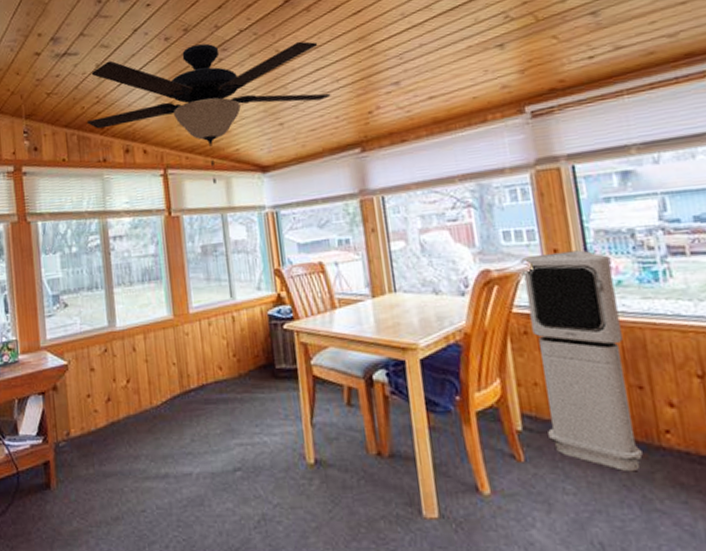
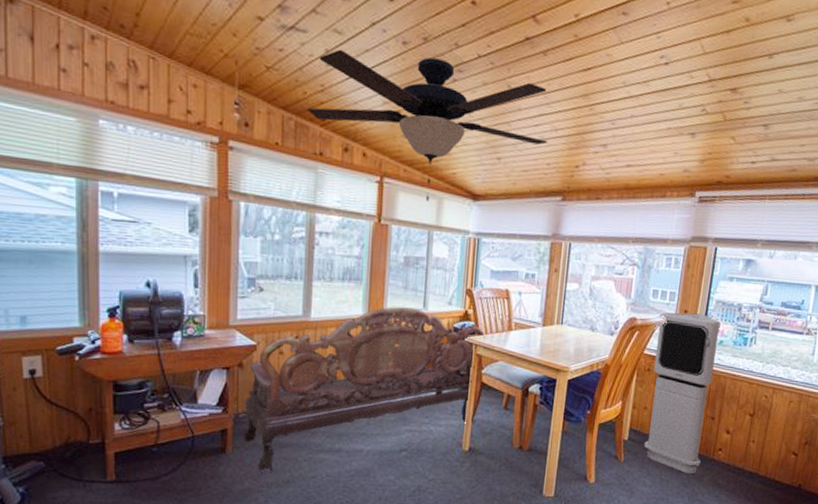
bench: none [62,300,306,509] -> present [243,307,485,472]

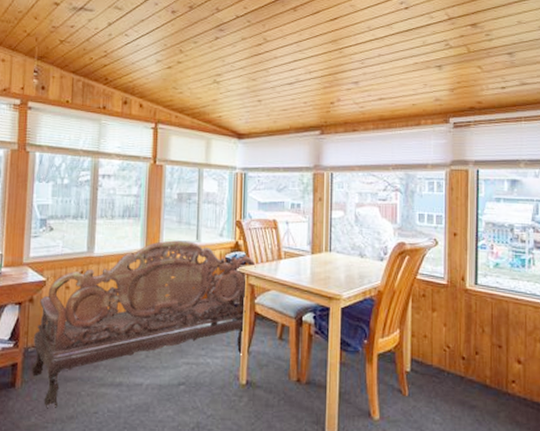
ceiling fan: present [308,49,548,201] -> none [93,22,303,142]
air purifier: present [644,312,720,475] -> none [429,235,493,410]

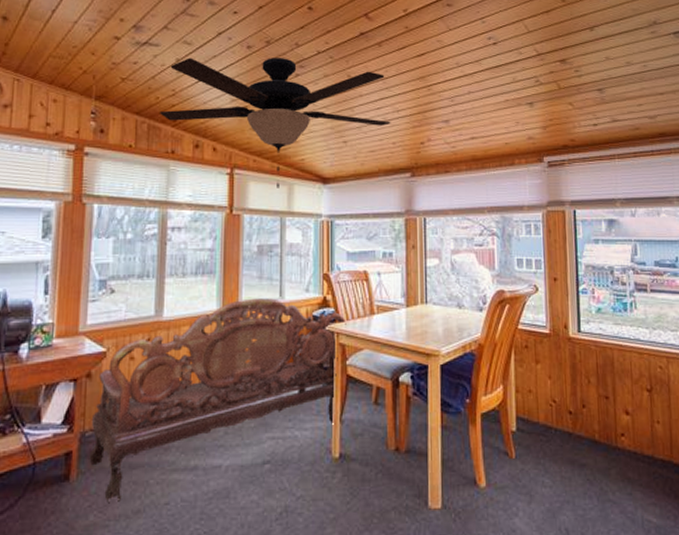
ceiling fan: none [93,22,303,142] -> present [160,58,391,188]

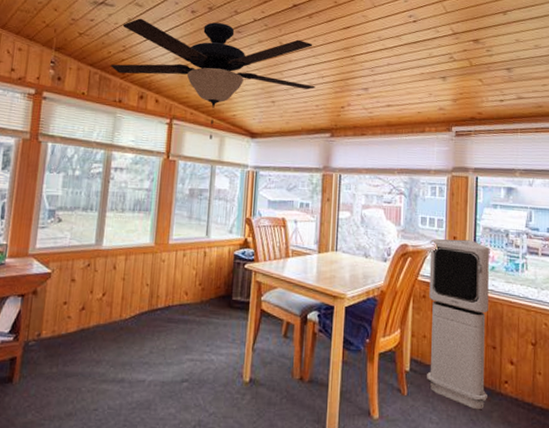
bench: present [89,298,346,502] -> none [30,235,264,404]
air purifier: none [529,280,603,468] -> present [427,238,489,410]

